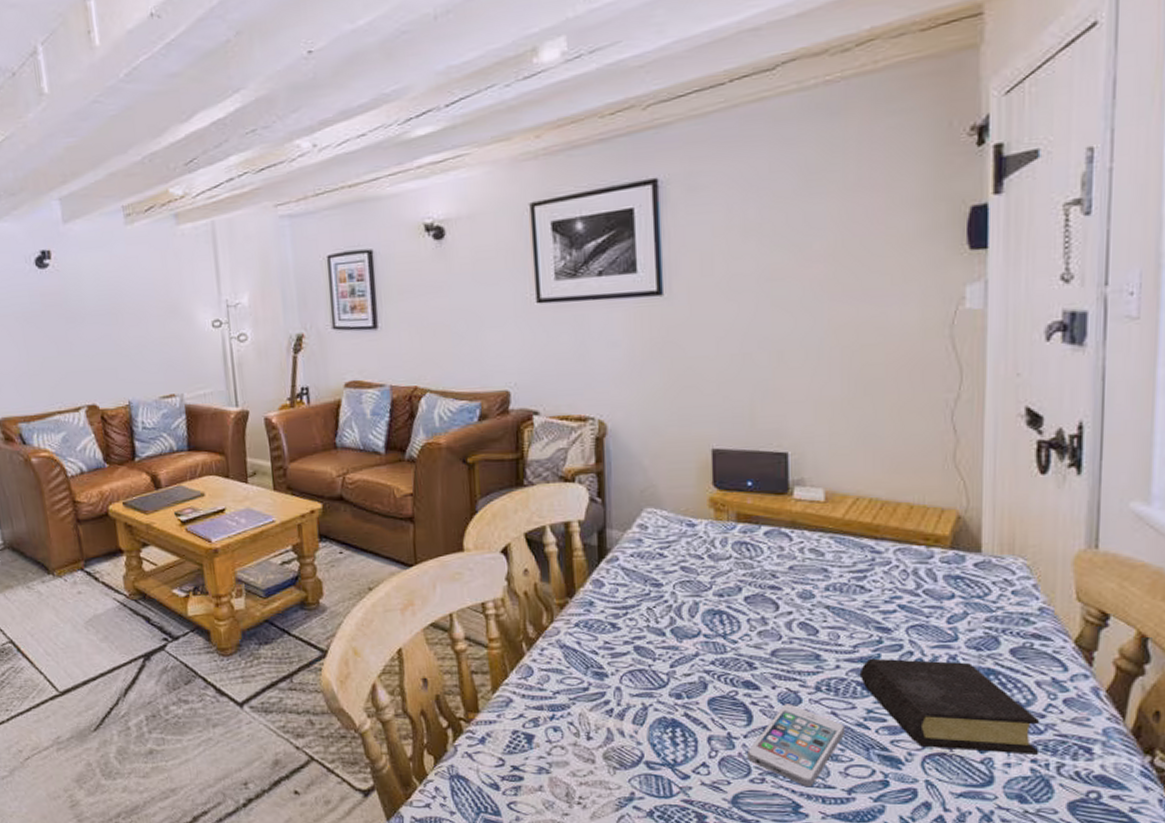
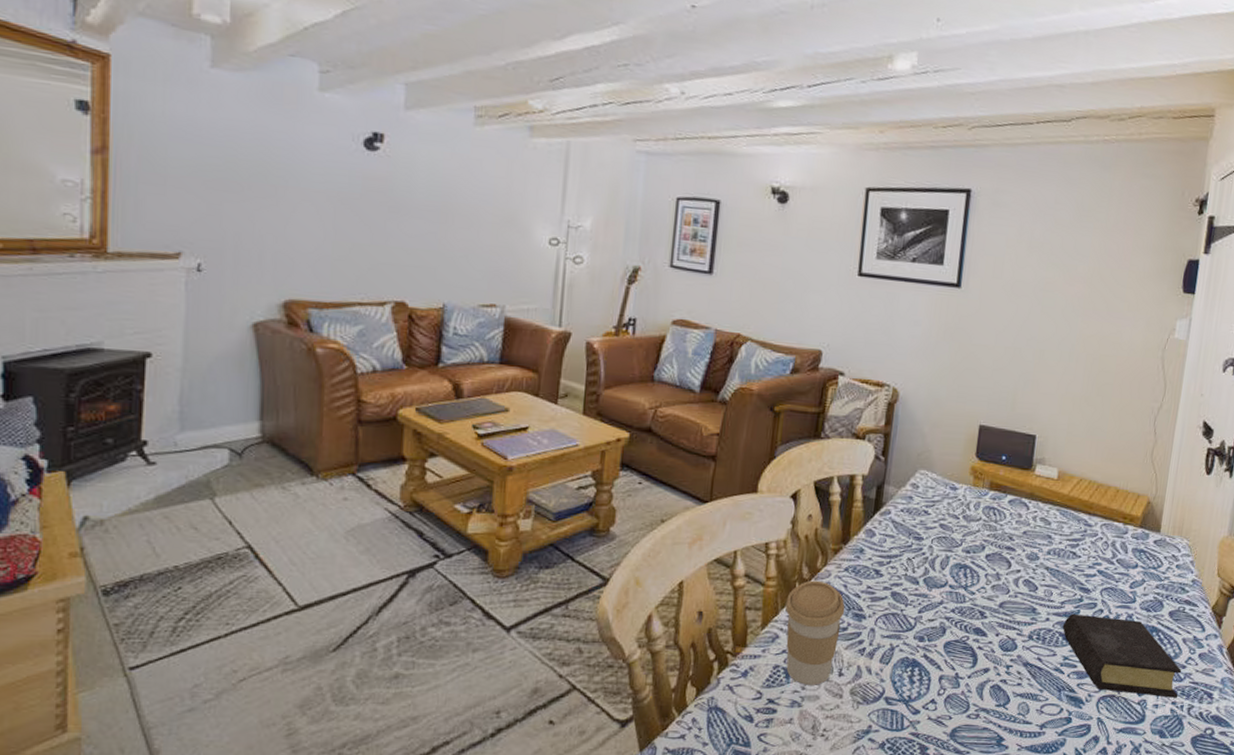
coffee cup: none [514,639,583,750] -> present [785,580,846,685]
smartphone: present [747,704,846,787] -> none [968,649,1046,723]

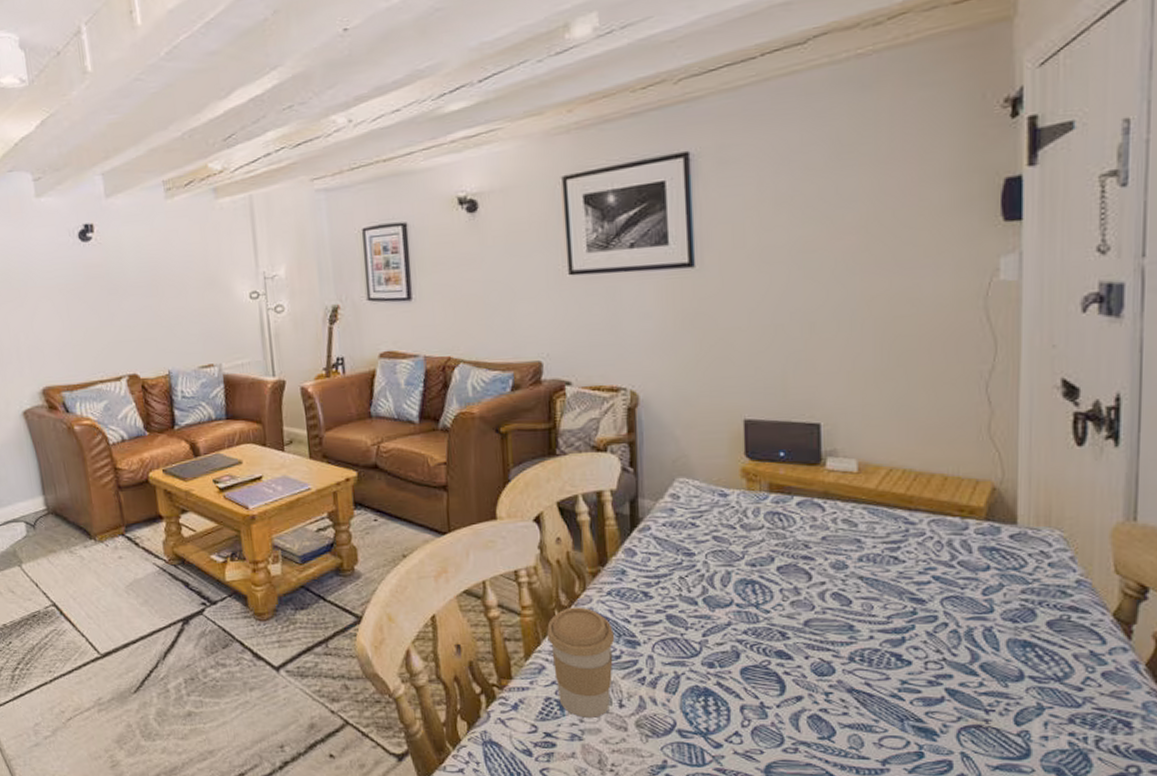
book: present [1062,613,1182,698] -> none [893,629,1078,728]

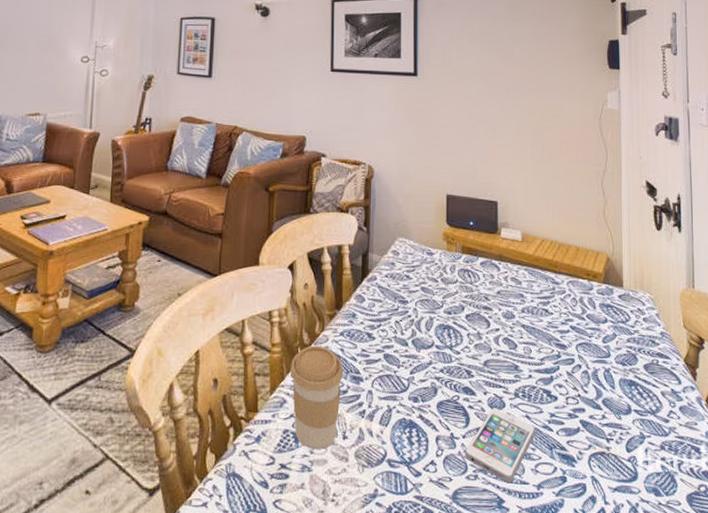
smartphone: none [780,674,880,758] -> present [465,408,536,483]

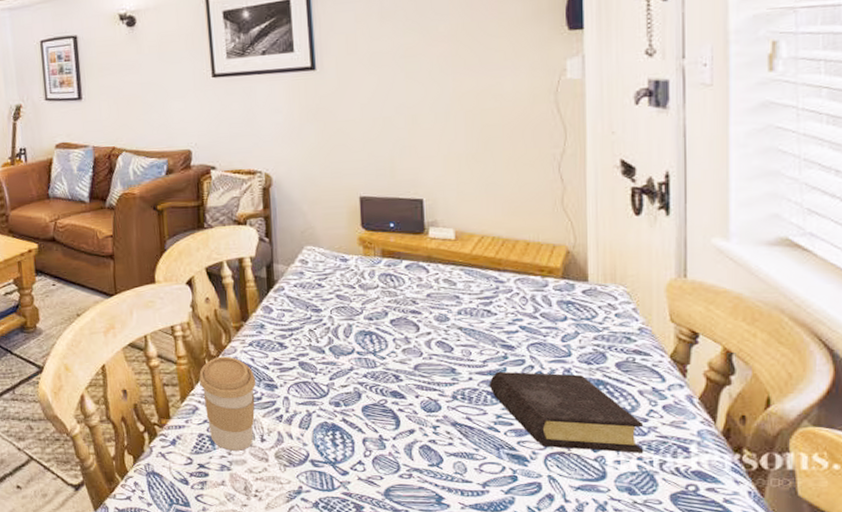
smartphone: present [465,408,536,483] -> none [396,410,479,482]
book: none [545,370,666,453] -> present [489,371,644,453]

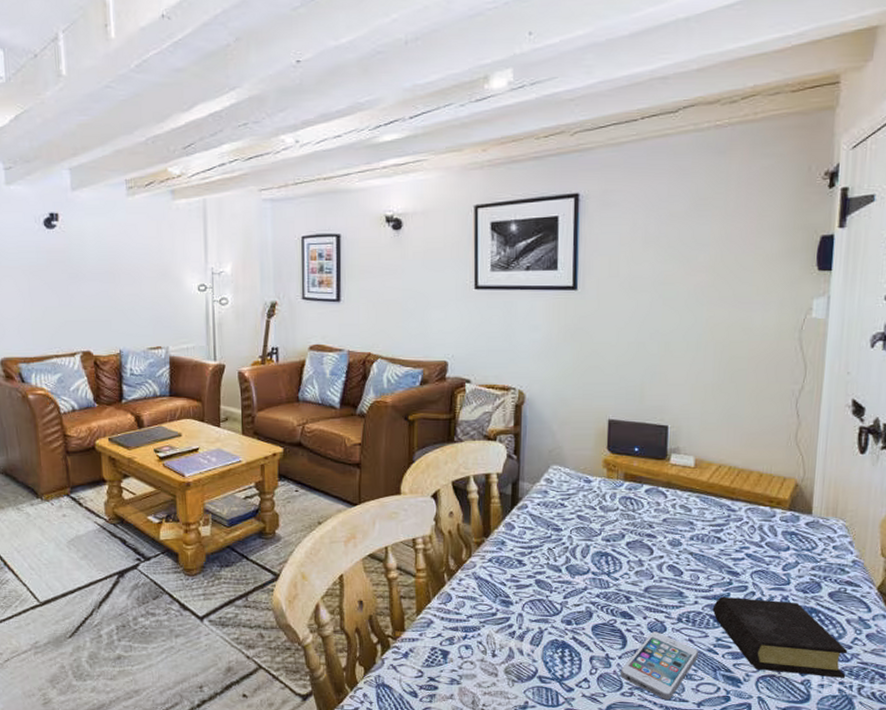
coffee cup: present [199,356,256,451] -> none [437,571,493,665]
smartphone: none [396,410,479,482] -> present [621,631,699,701]

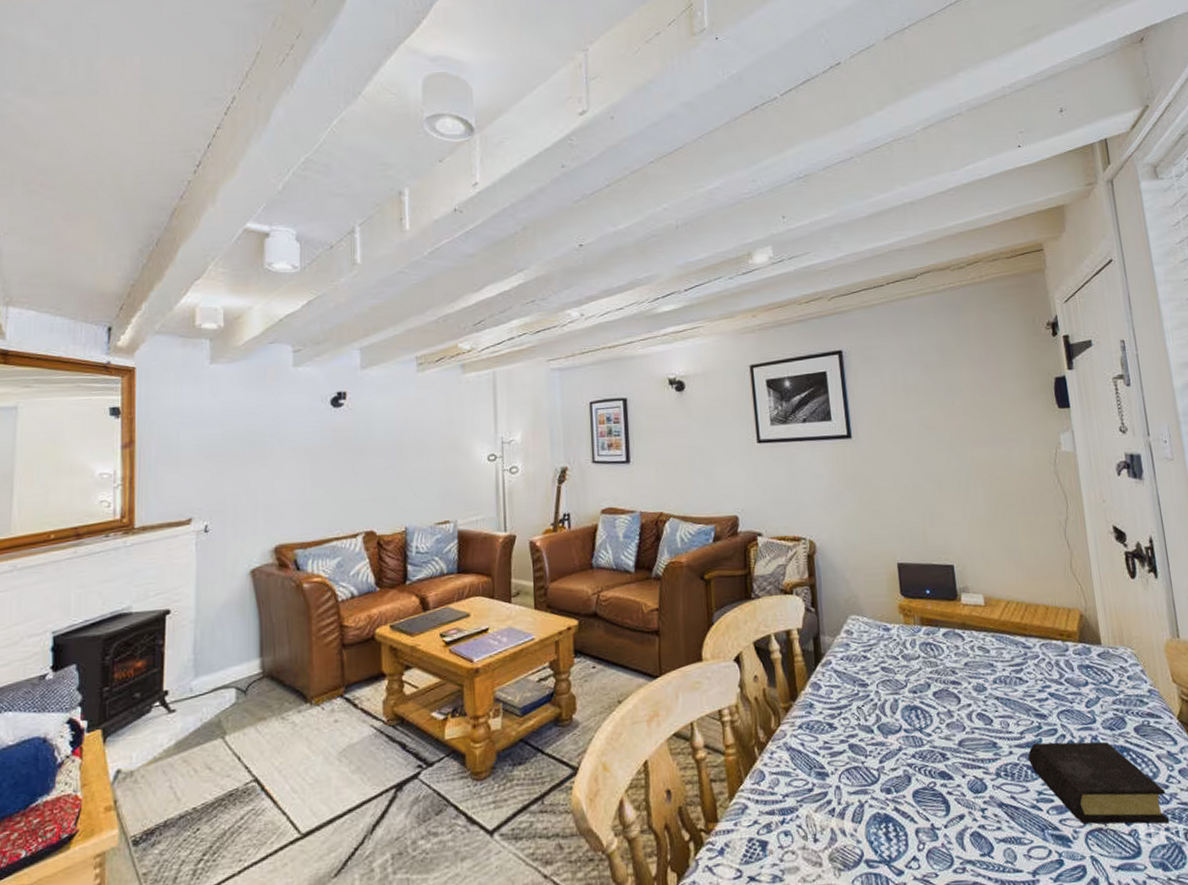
smartphone: present [621,631,699,701] -> none [949,791,1024,873]

